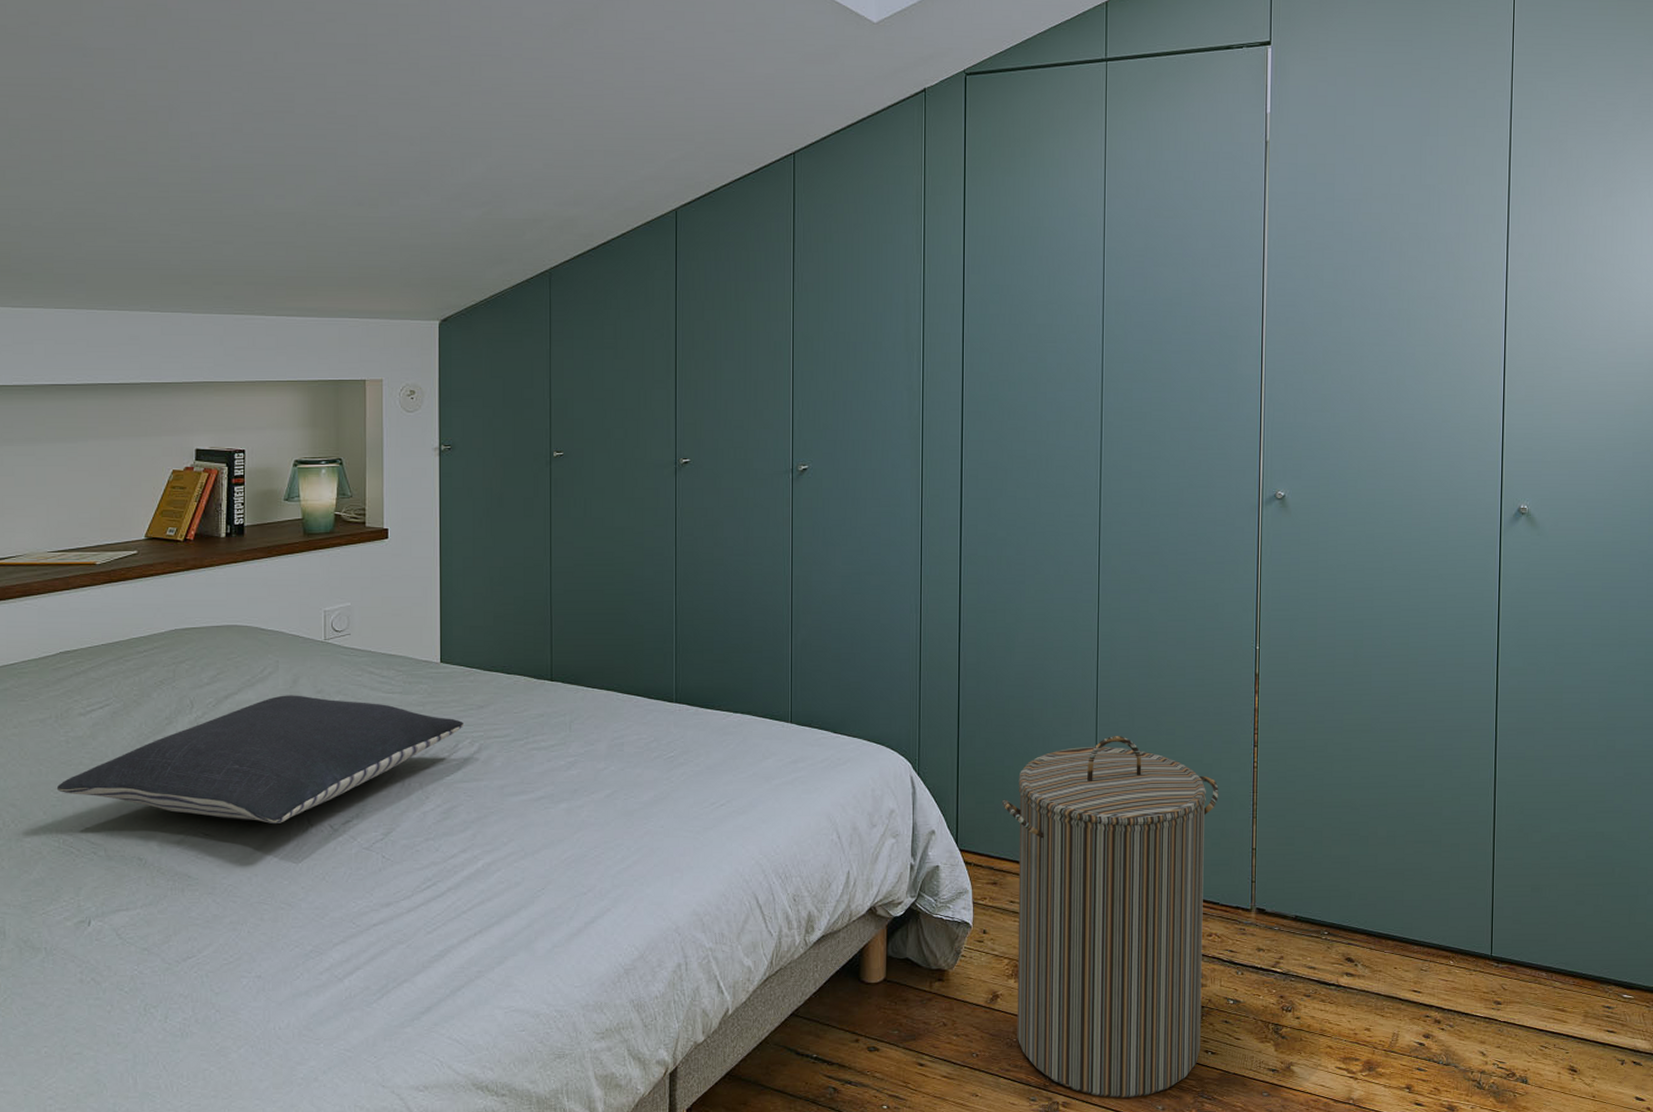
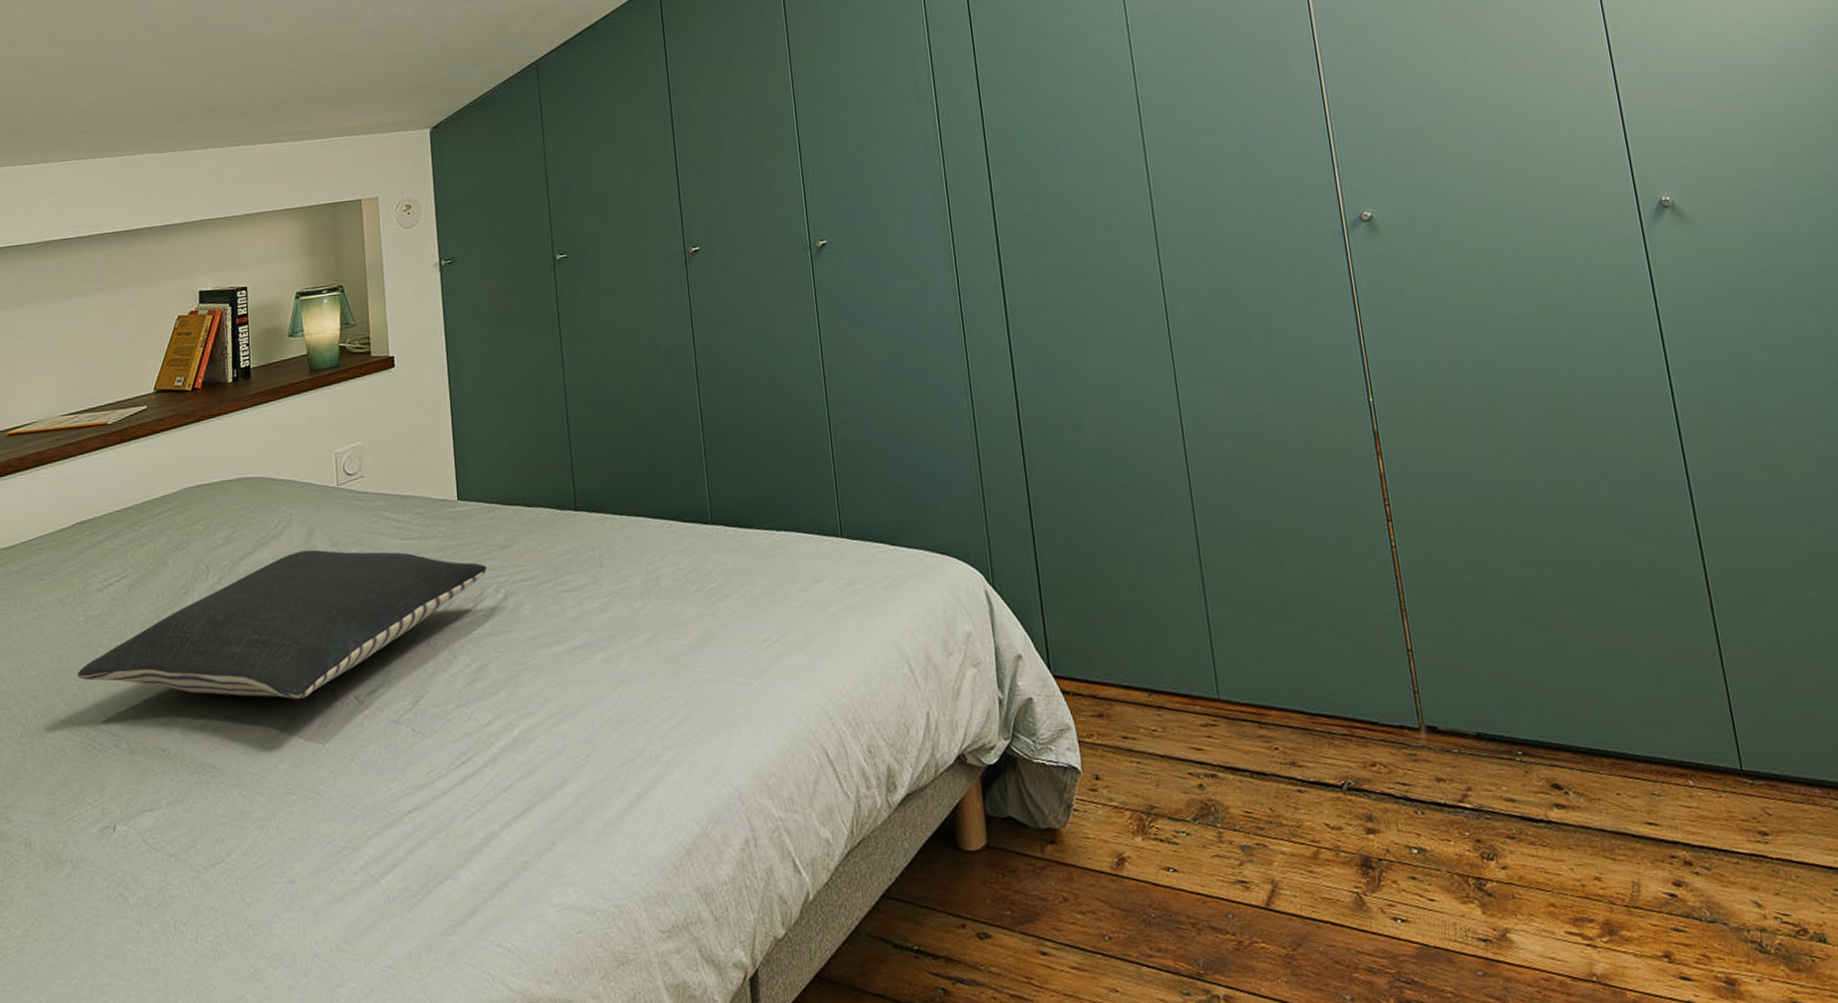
laundry hamper: present [1001,736,1219,1098] -> none [1094,521,1387,987]

